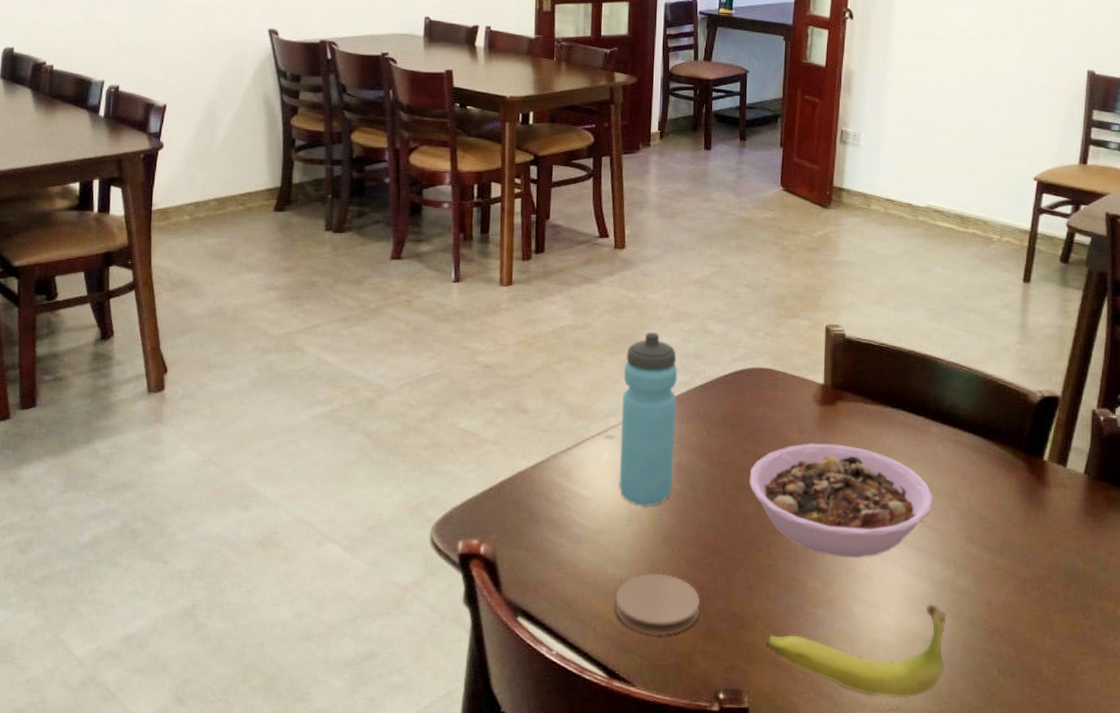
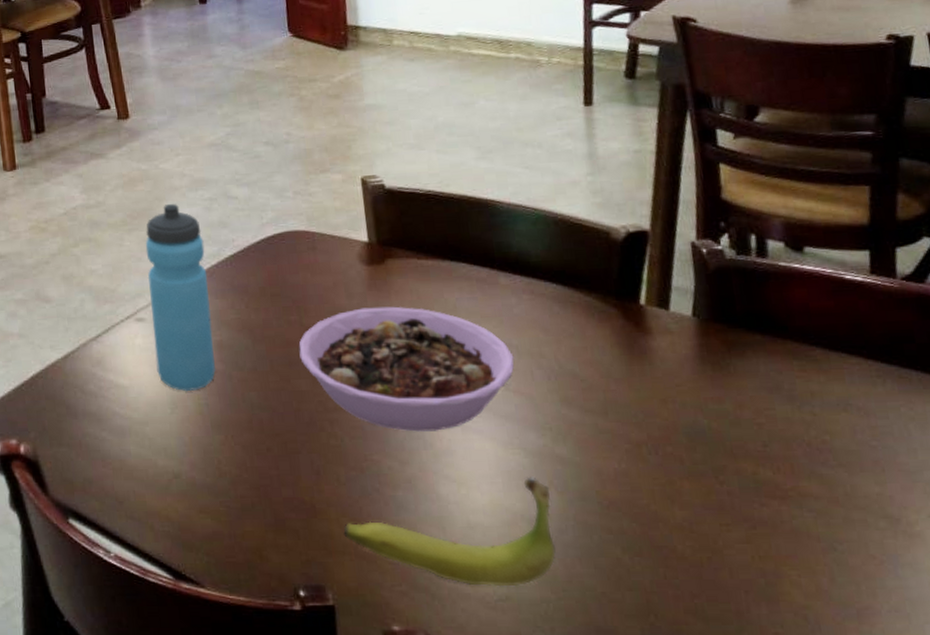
coaster: present [615,572,701,636] -> none [169,462,266,531]

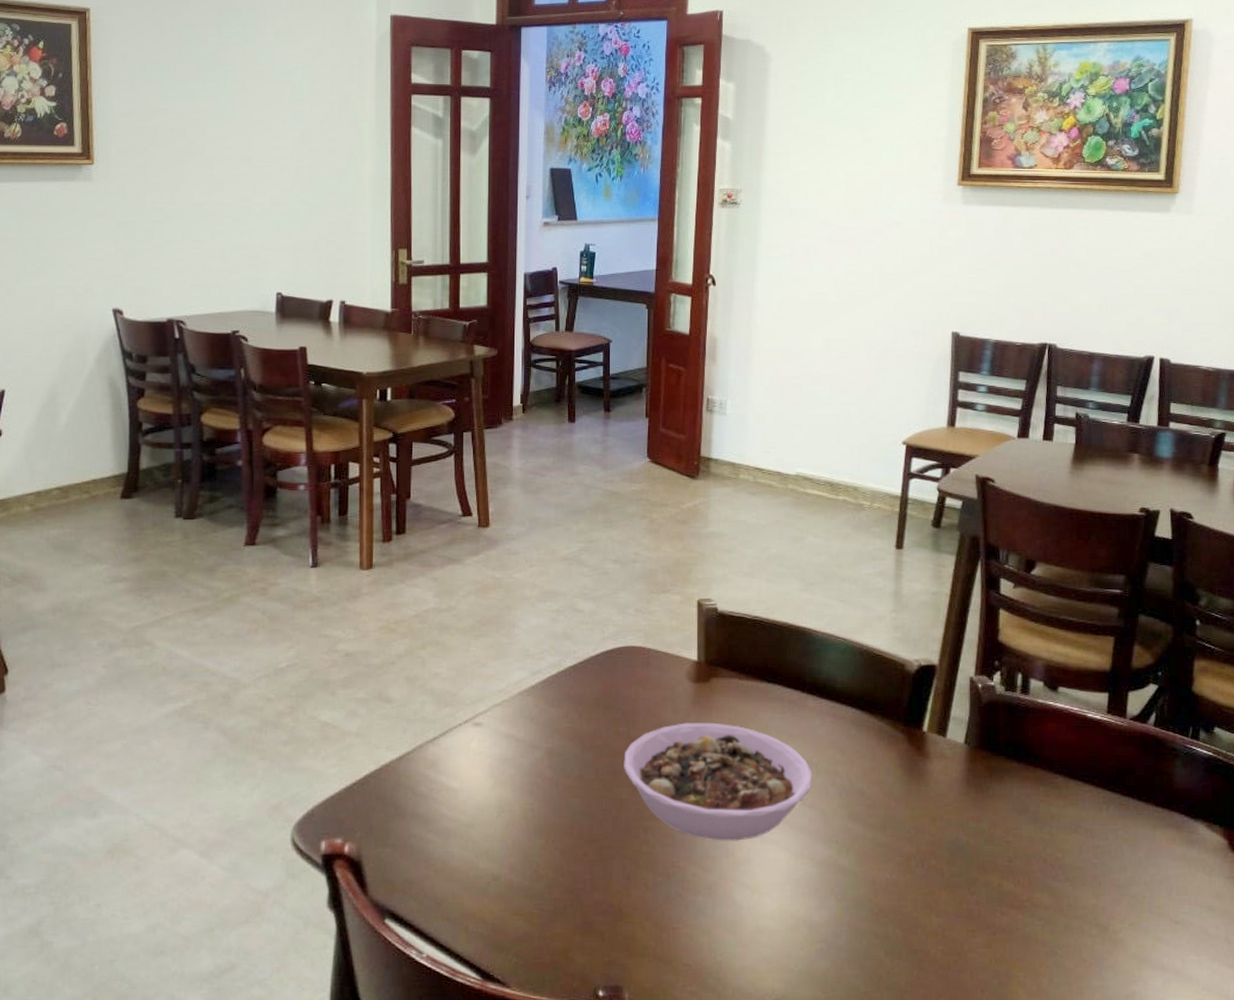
water bottle: present [145,203,217,392] -> none [488,612,547,797]
banana: present [343,476,556,587] -> none [645,885,830,987]

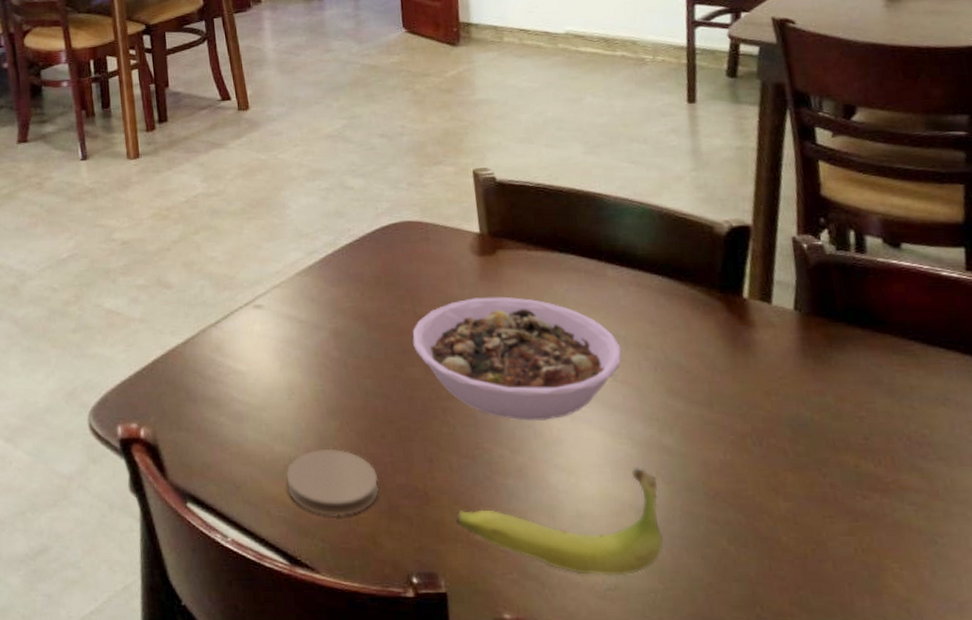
coaster: none [487,865,577,933] -> present [285,448,380,517]
banana: none [645,885,830,987] -> present [456,466,664,576]

